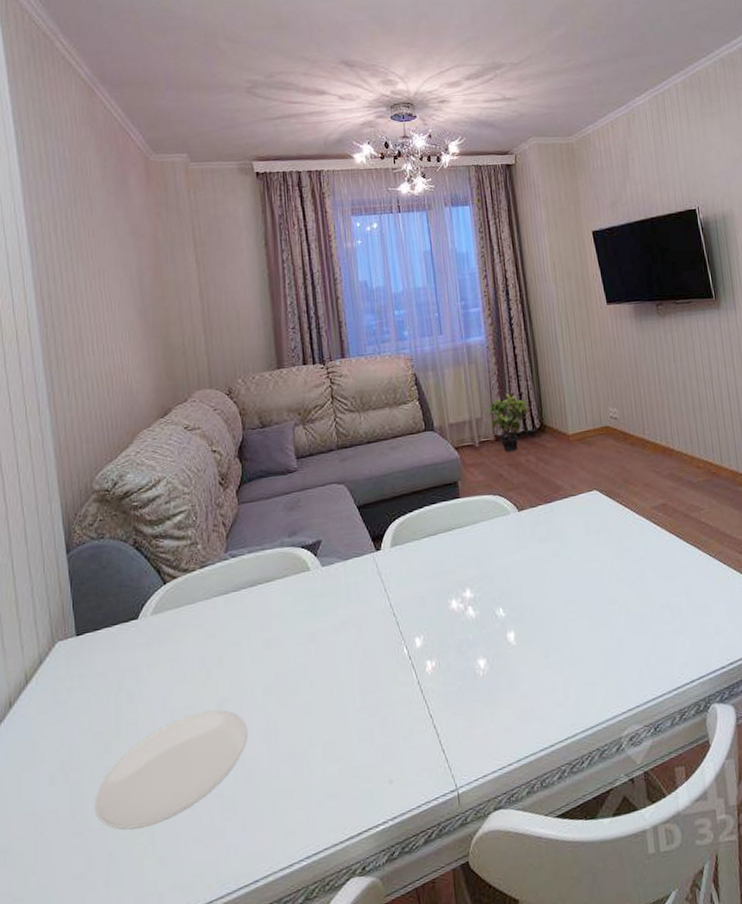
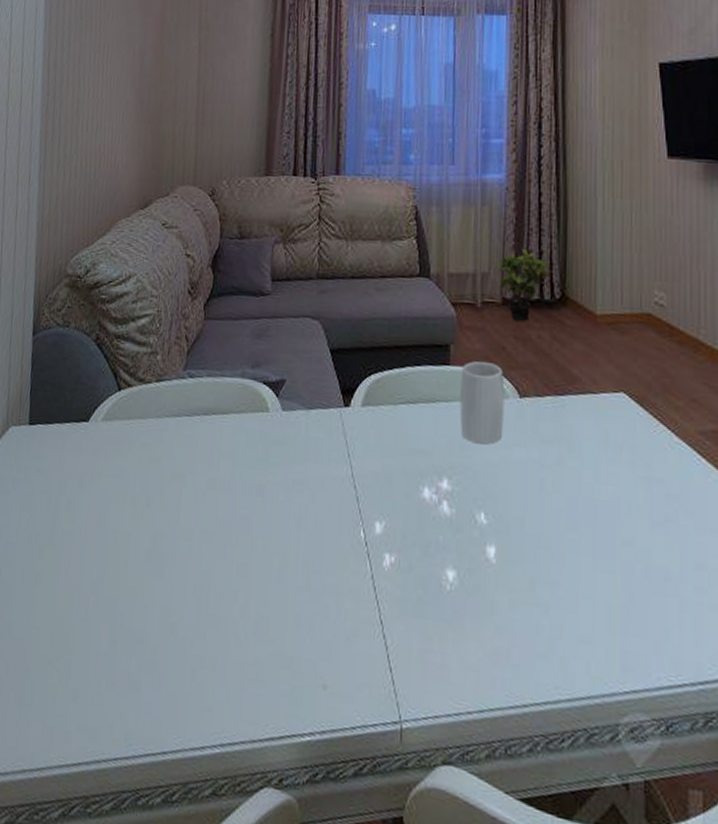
plate: present [94,710,248,830] -> none [19,541,180,653]
cup: none [469,489,509,557] -> present [459,361,505,446]

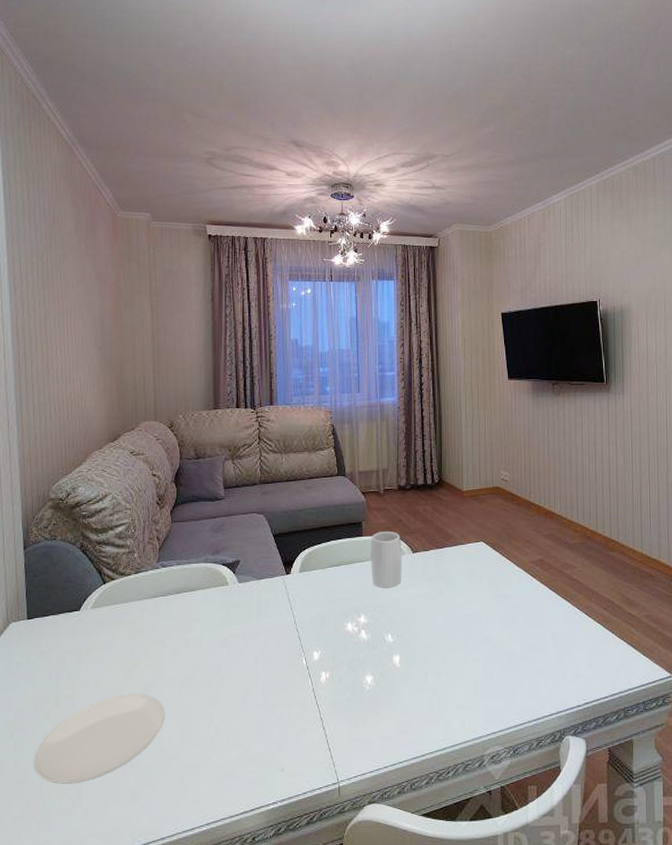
plate: none [19,541,180,653] -> present [33,694,165,784]
potted plant: present [496,248,550,322] -> none [393,449,430,501]

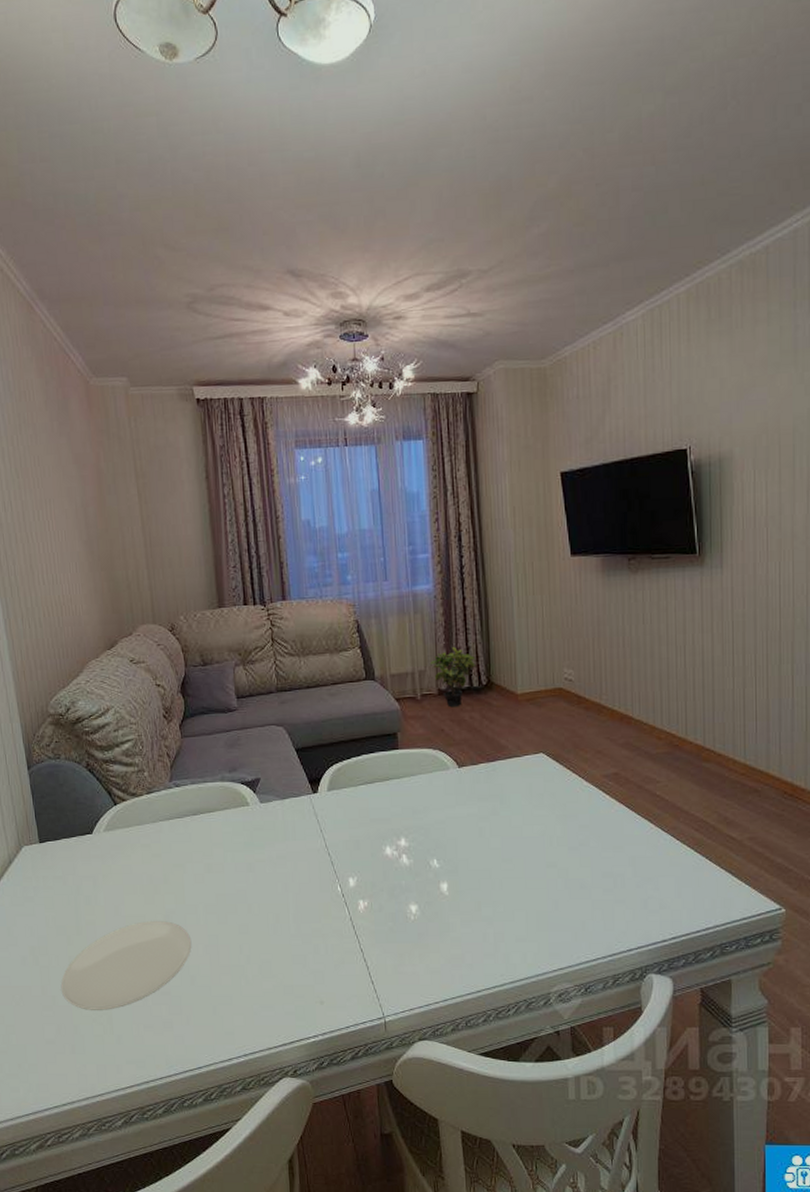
cup: present [371,531,402,589] -> none [408,742,447,809]
potted plant: none [393,449,430,501] -> present [430,646,476,708]

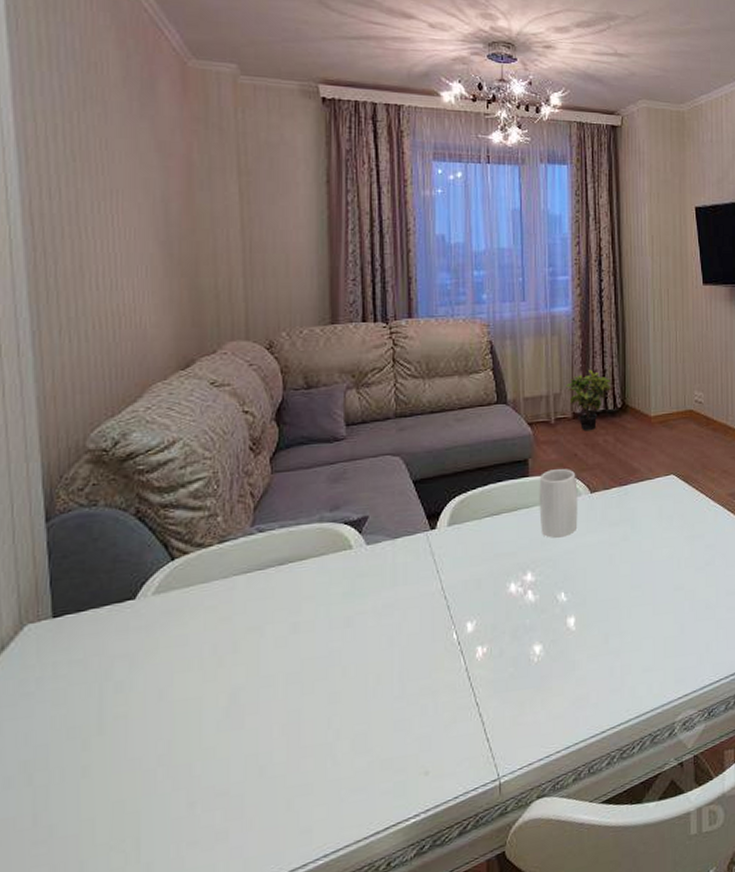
plate: present [60,921,192,1010] -> none [64,700,264,837]
cup: none [408,742,447,809] -> present [539,468,578,539]

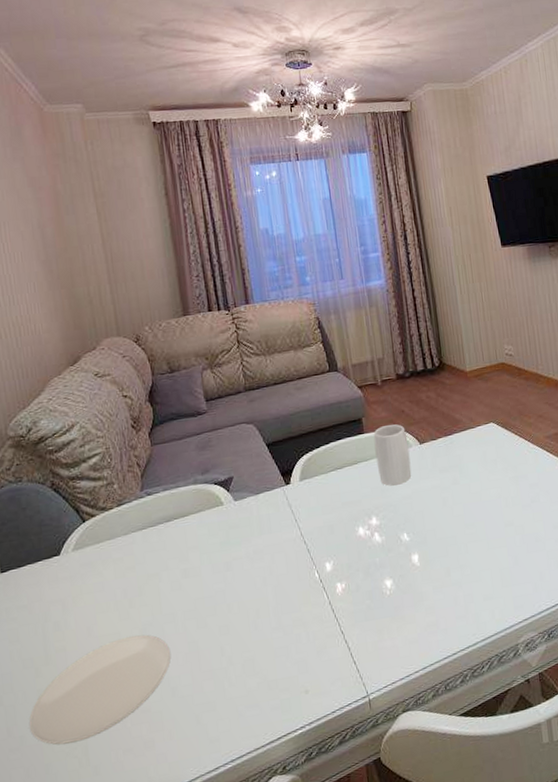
plate: none [64,700,264,837] -> present [29,634,171,745]
potted plant: present [566,369,612,431] -> none [388,333,429,390]

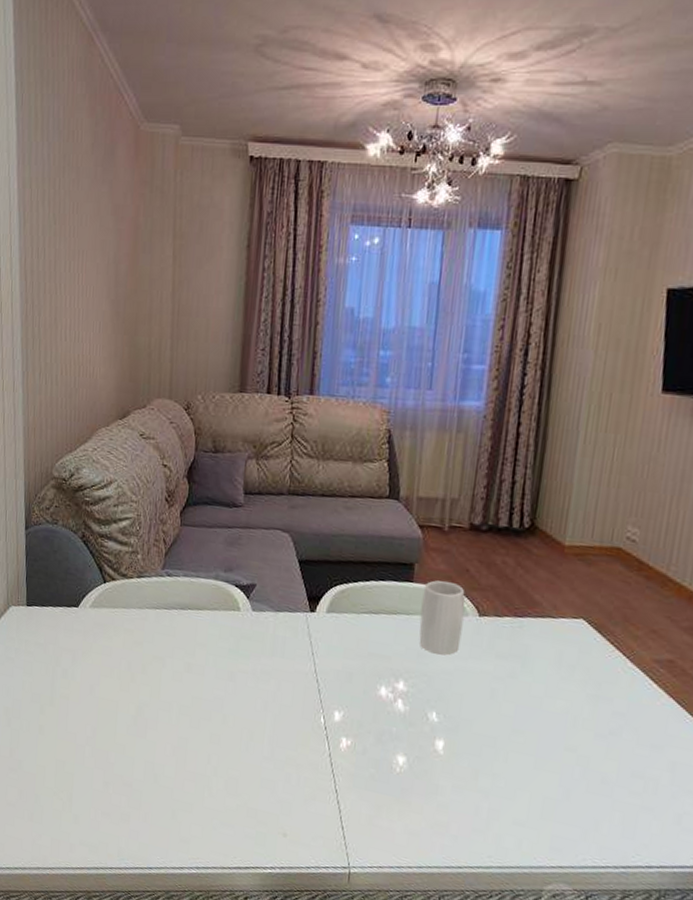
plate: present [29,634,171,745] -> none [28,707,161,788]

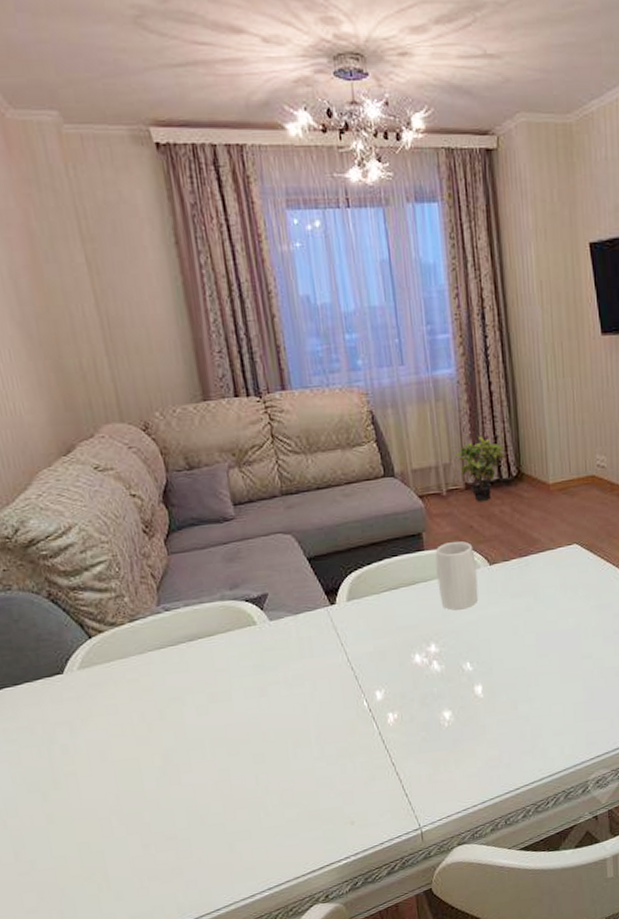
potted plant: none [466,477,522,548] -> present [456,436,505,502]

